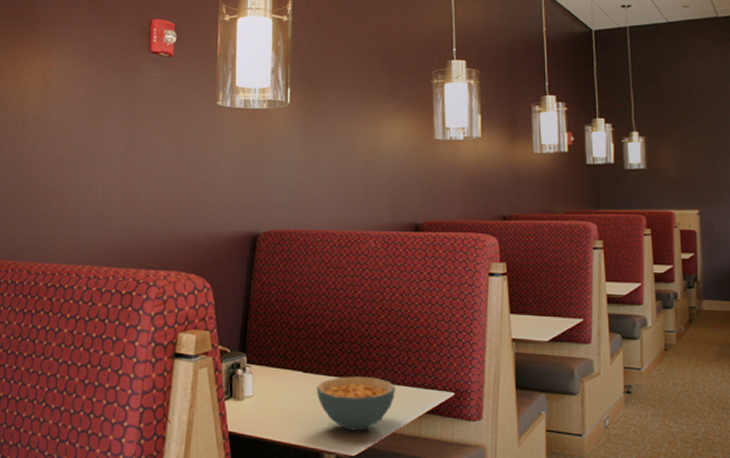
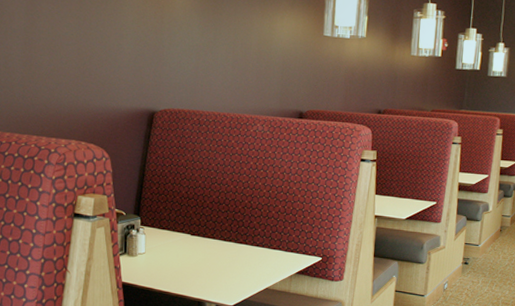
cereal bowl: present [316,376,395,431] -> none [202,240,271,286]

